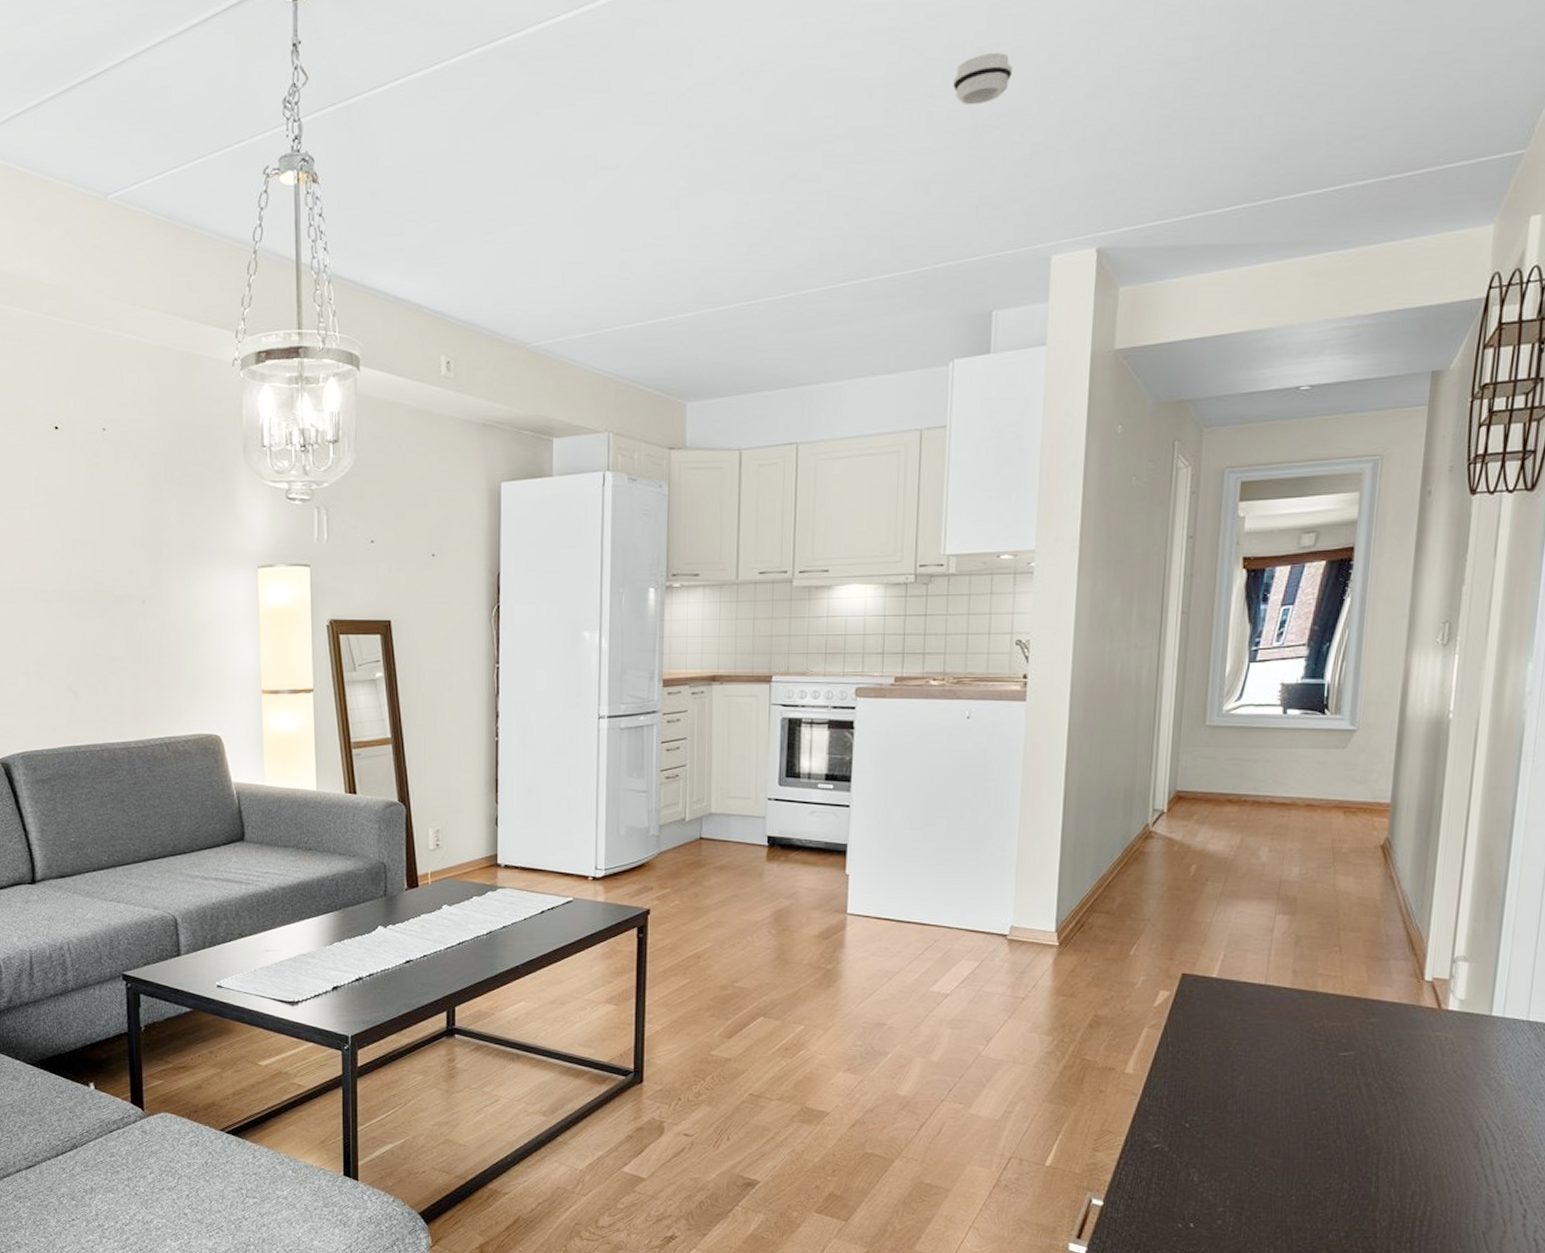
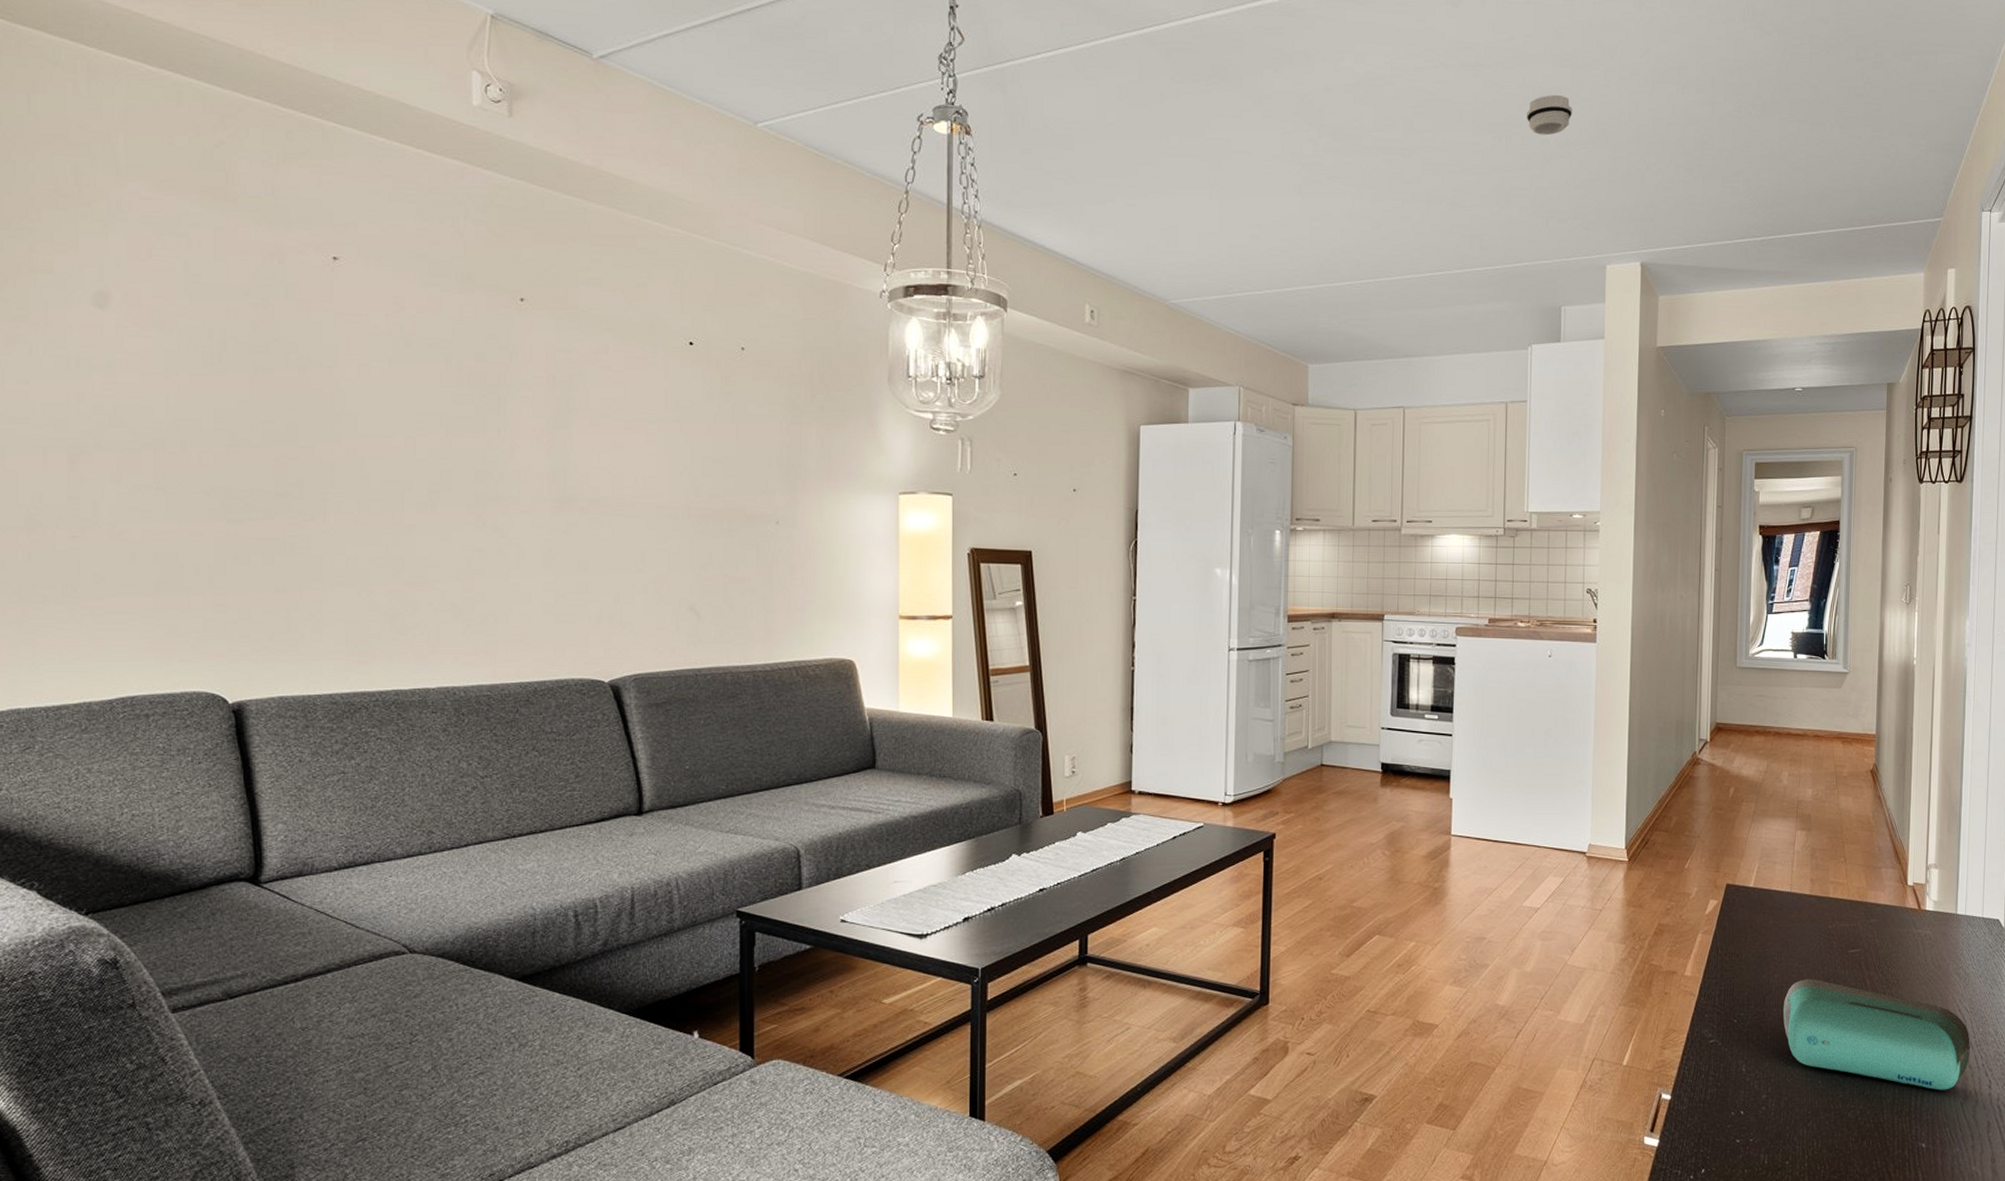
speaker: none [1248,1083,1501,1217] -> present [1783,979,1970,1090]

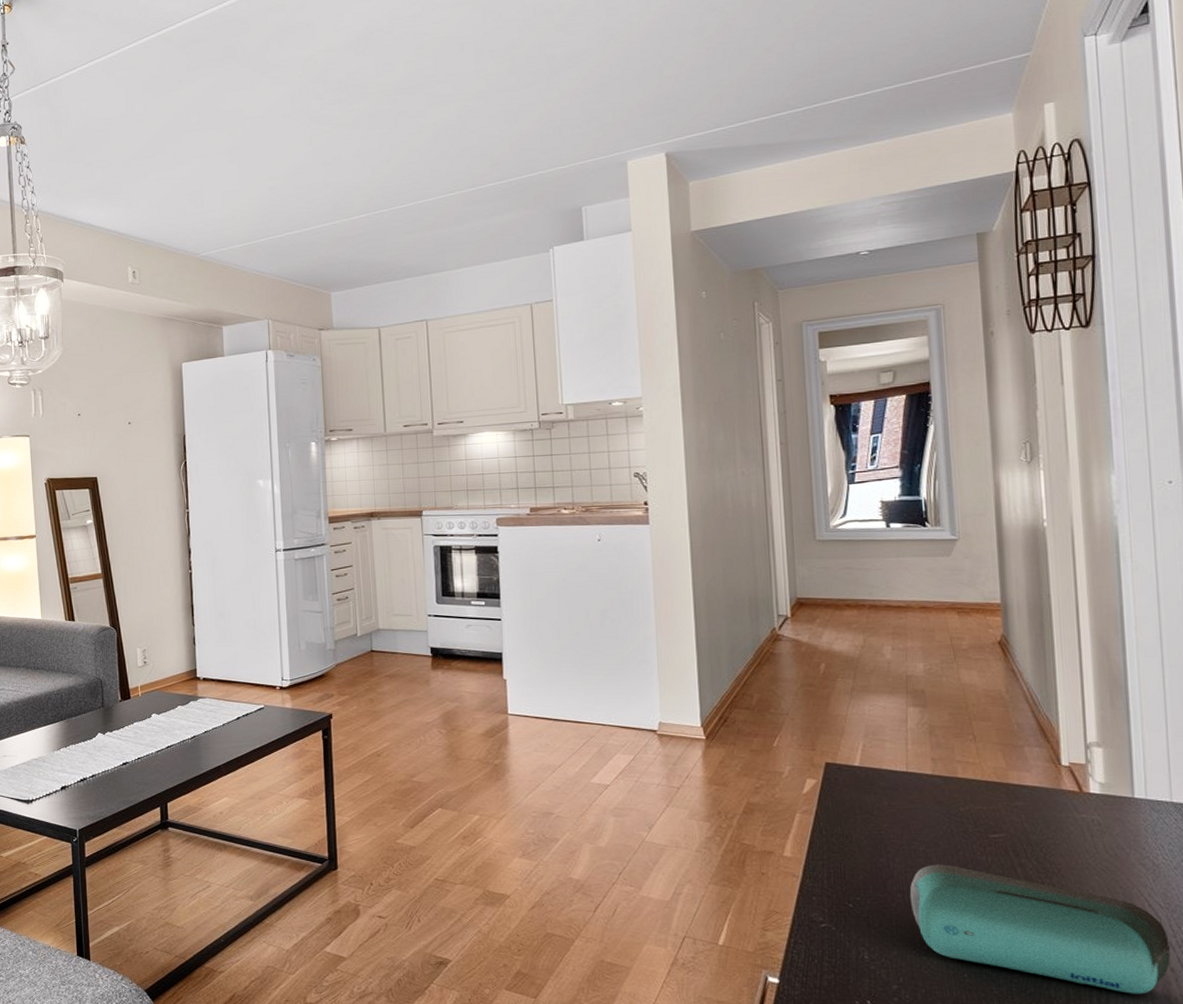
smoke detector: present [1527,95,1573,136] -> none [529,10,578,52]

